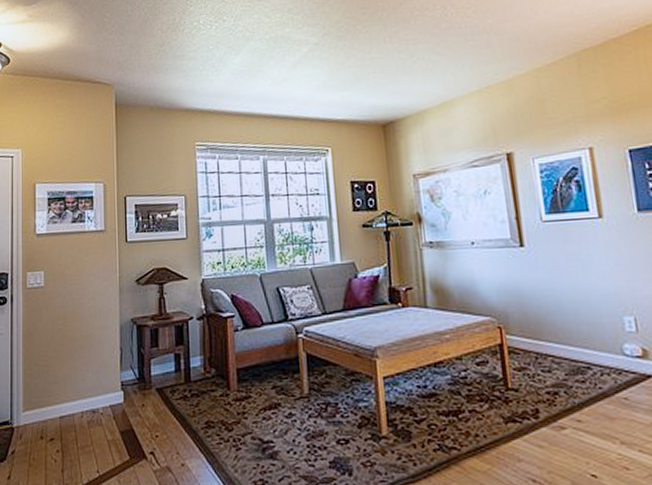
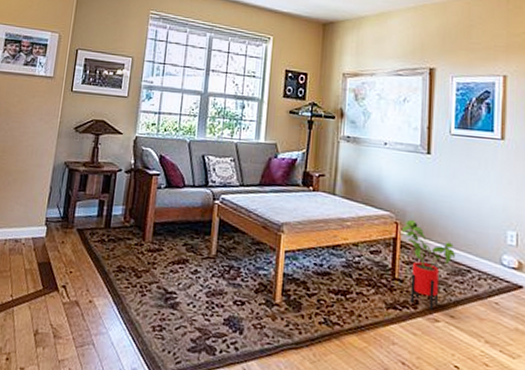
house plant: none [506,320,571,417] -> present [401,219,455,310]

